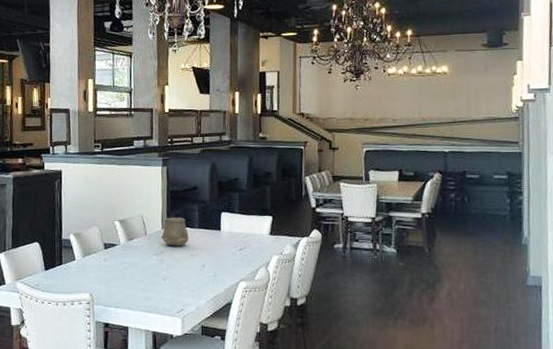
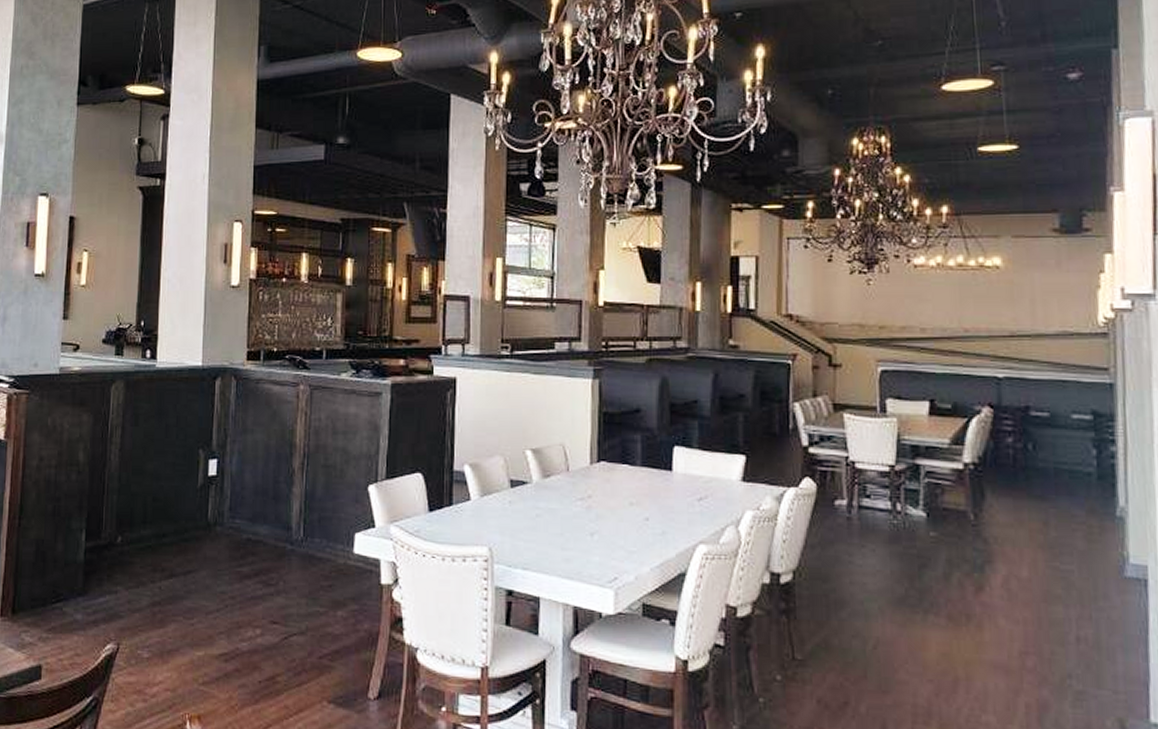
ceramic cup: present [160,217,189,246] -> none [588,448,627,489]

